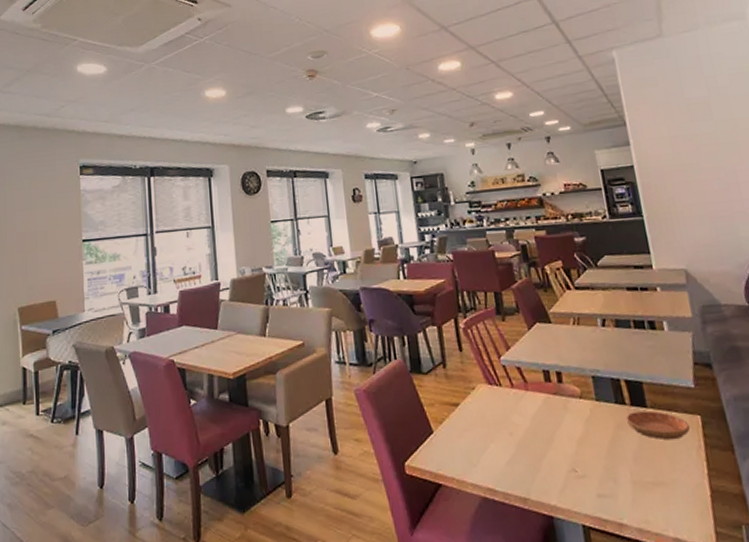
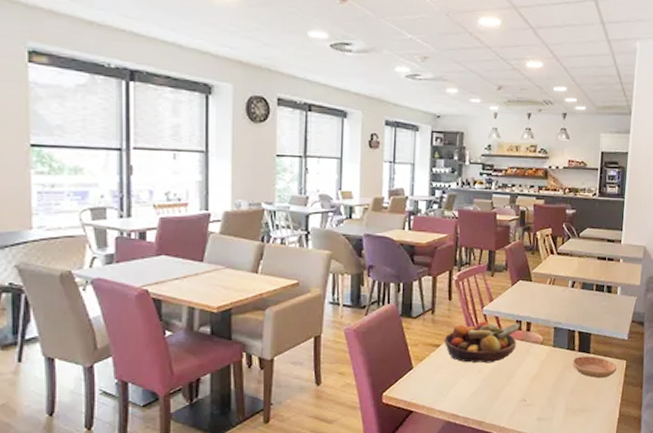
fruit bowl: none [462,373,549,424] -> present [444,321,520,364]

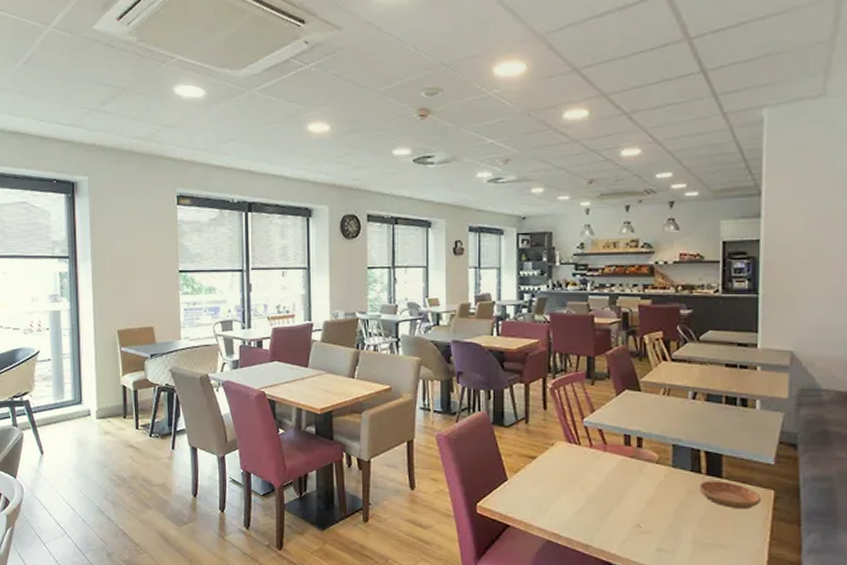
fruit bowl: present [444,321,520,364] -> none [540,433,629,481]

